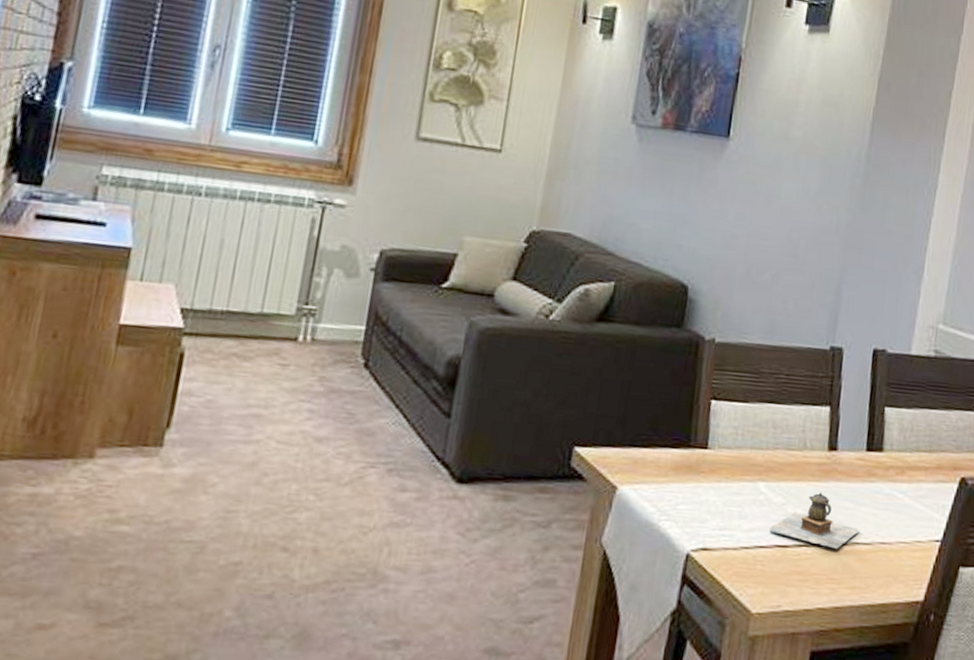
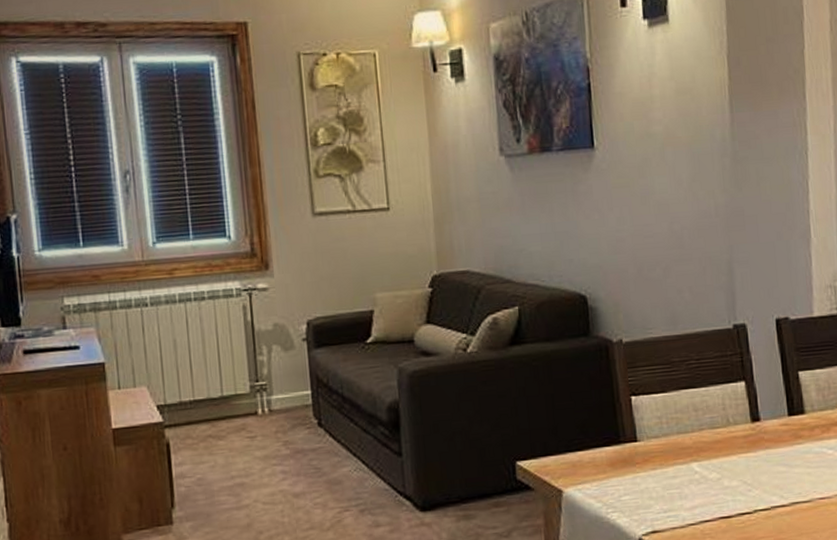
teapot: present [770,492,860,549] -> none [711,462,797,511]

